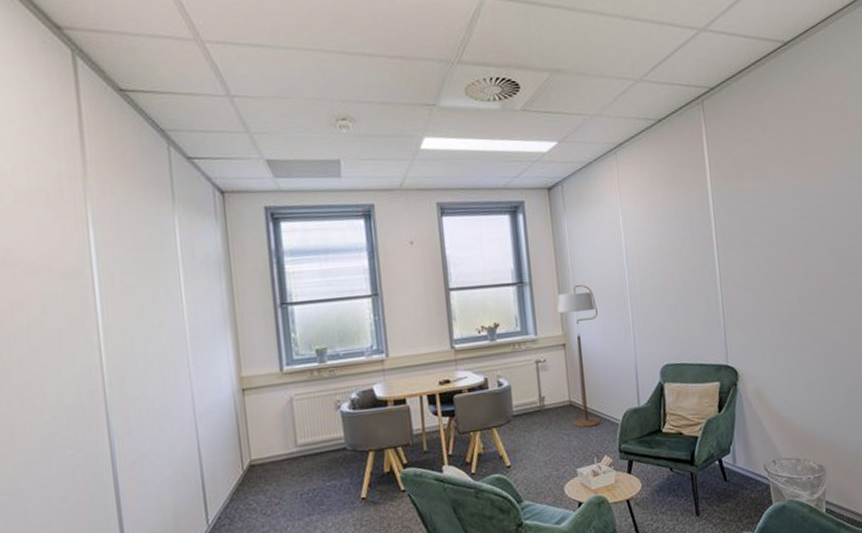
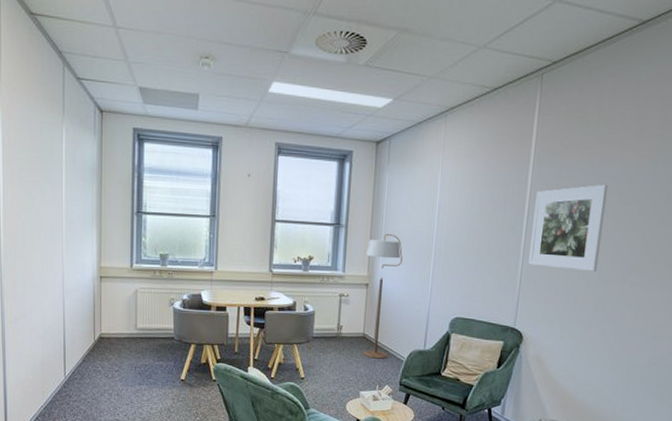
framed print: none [721,202,795,296] -> present [528,184,609,271]

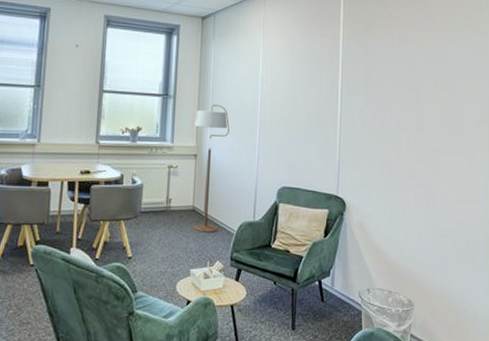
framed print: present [528,184,609,271] -> none [345,60,408,139]

